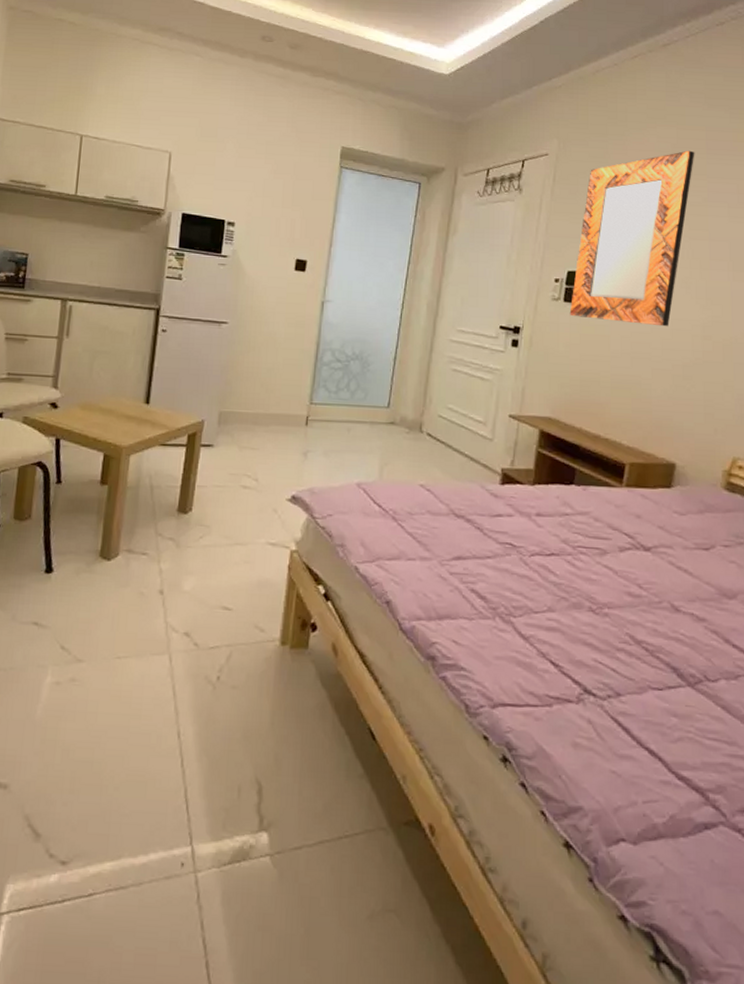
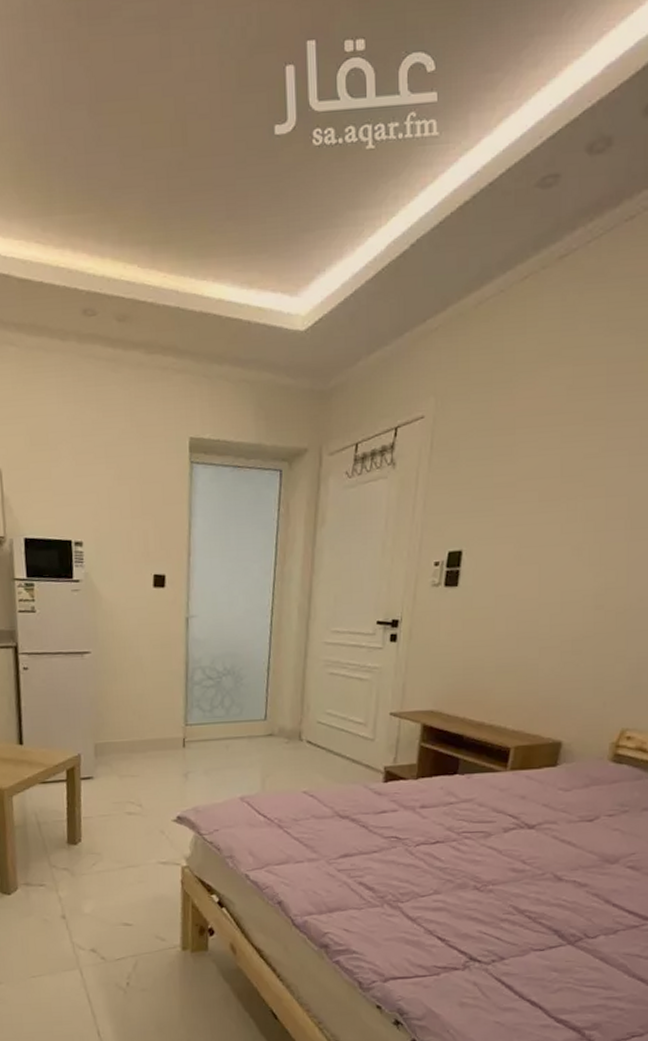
home mirror: present [569,150,695,327] -> none [451,391,593,602]

